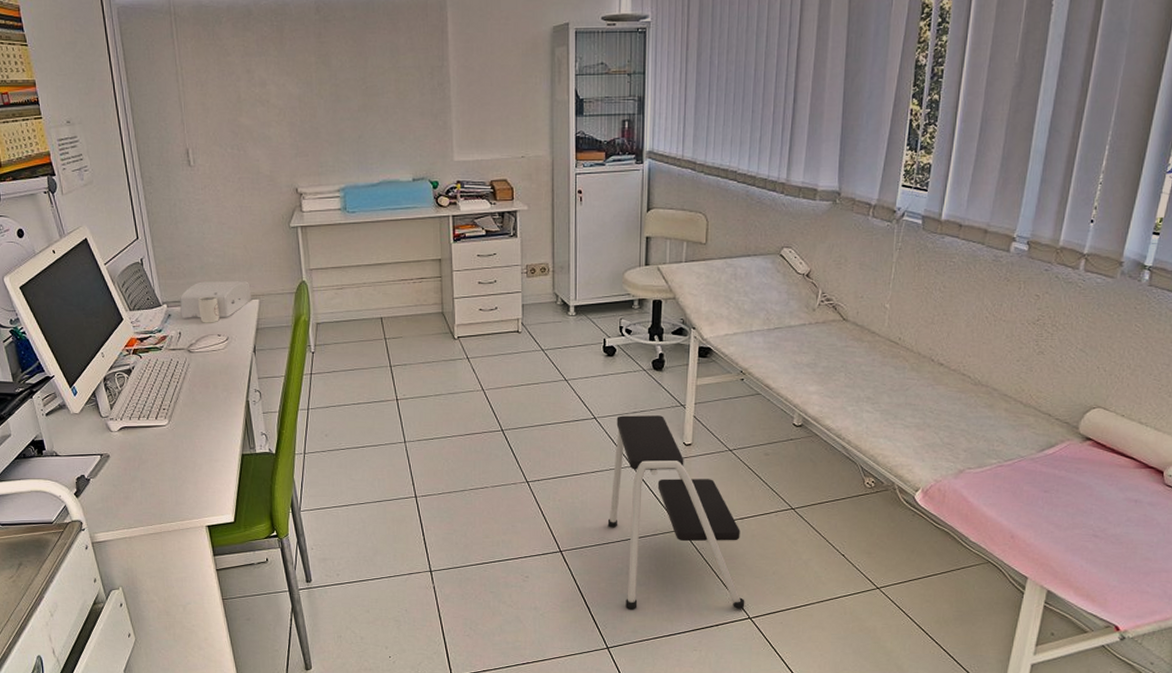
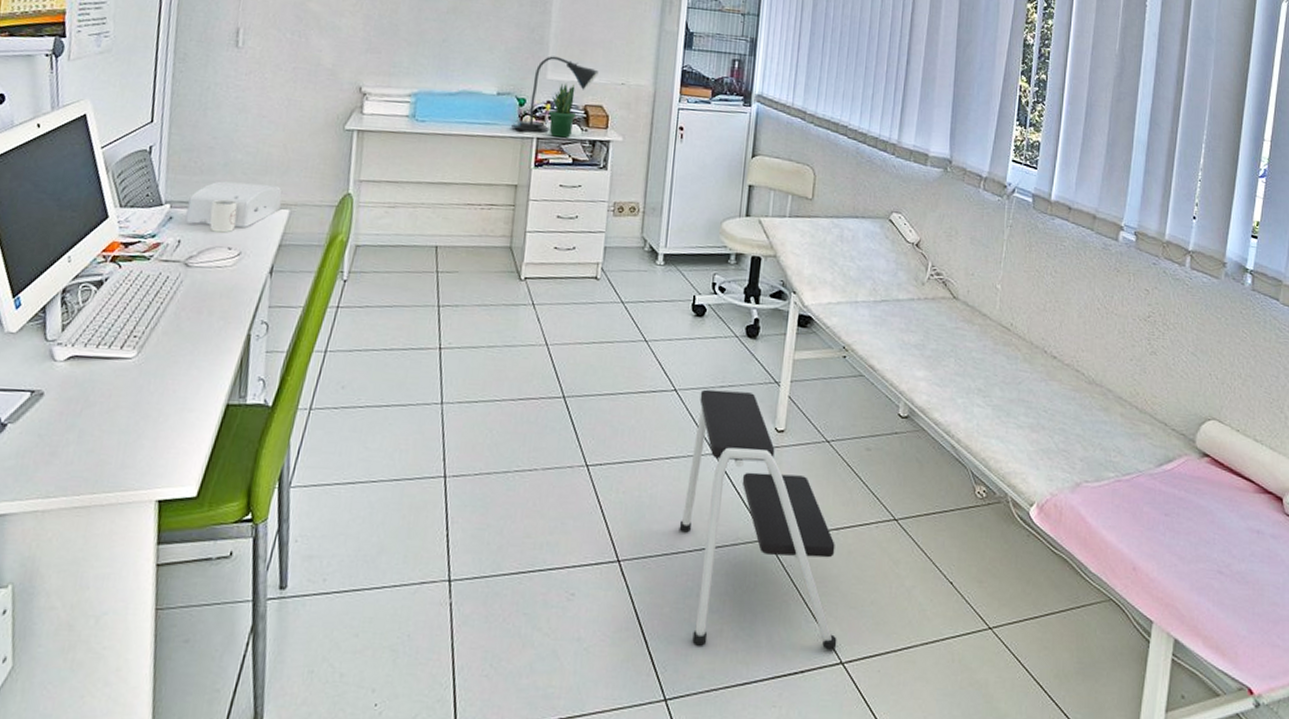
desk lamp: none [429,139,500,210] -> present [511,56,599,133]
planter: none [460,162,484,213] -> present [549,82,577,138]

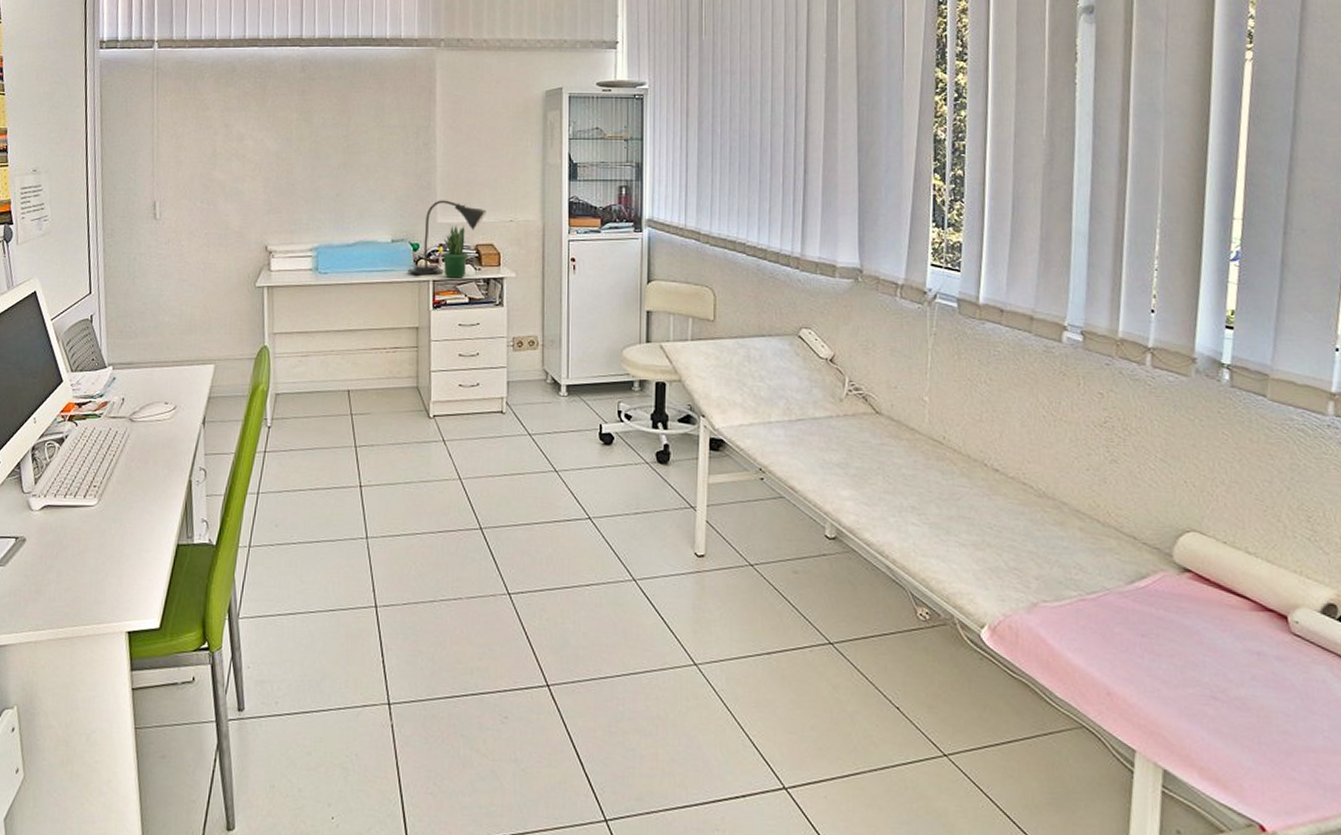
tissue dispenser: present [185,181,283,227] -> none [126,342,207,383]
mug: present [209,199,238,233] -> none [146,359,170,389]
step stool: present [679,389,837,650] -> none [605,516,778,775]

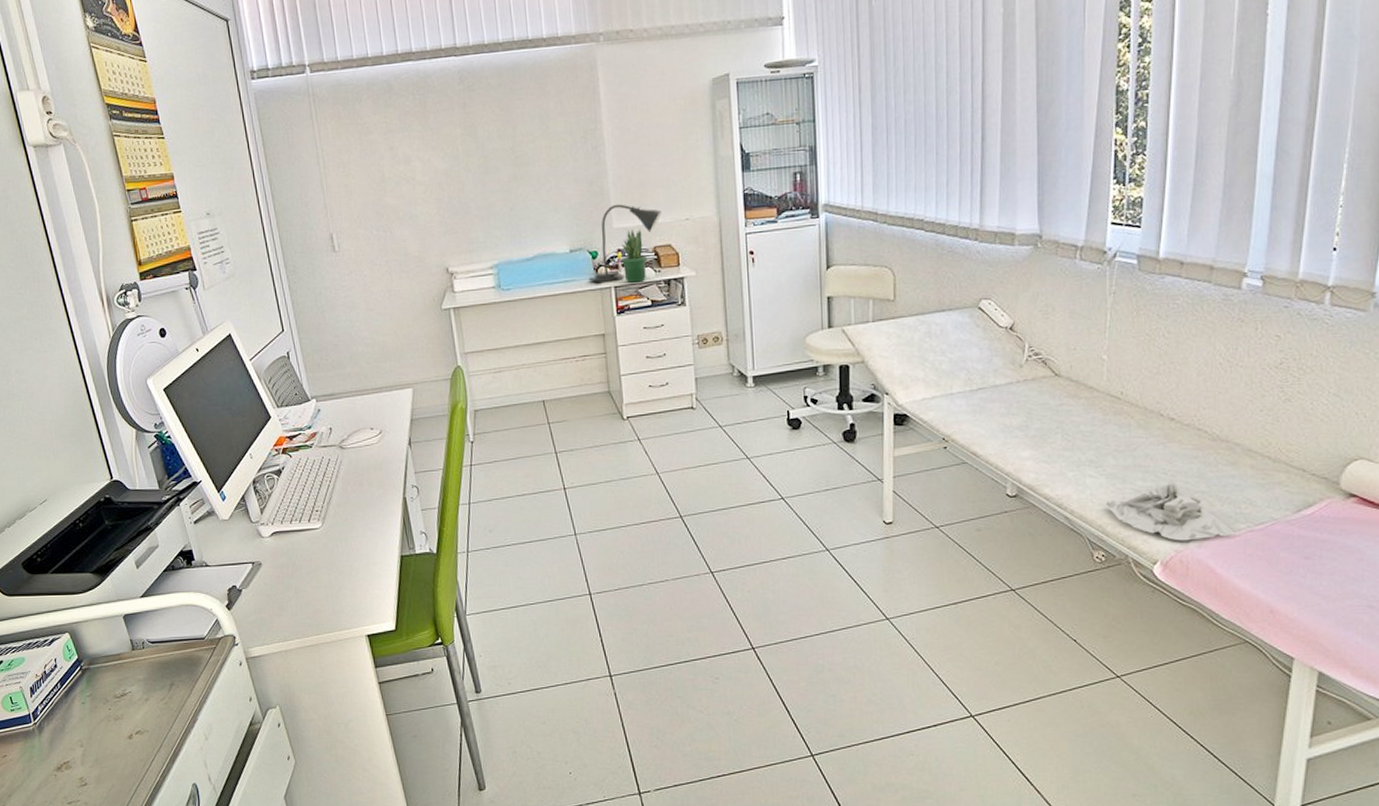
tissue: none [928,537,1067,605] -> present [1104,481,1236,541]

